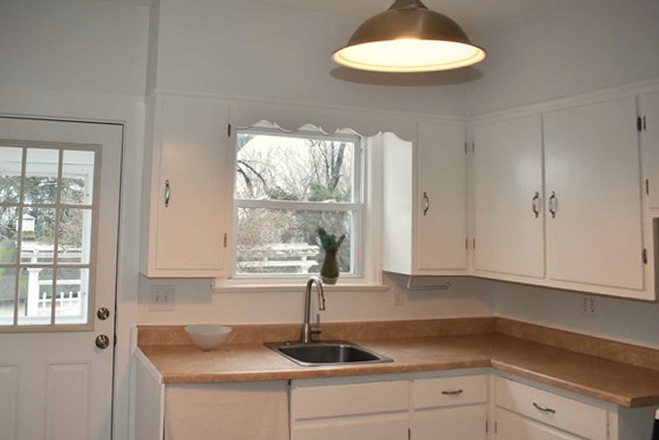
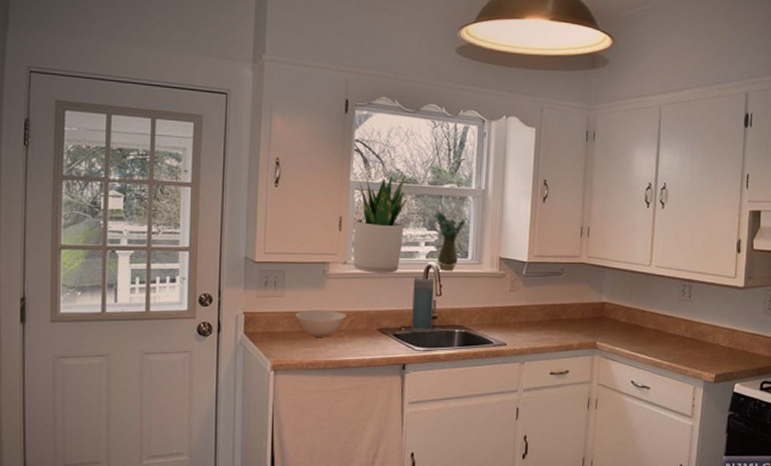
planter: none [238,191,289,288] -> present [353,174,408,273]
soap dispenser: none [295,292,318,347] -> present [411,277,435,333]

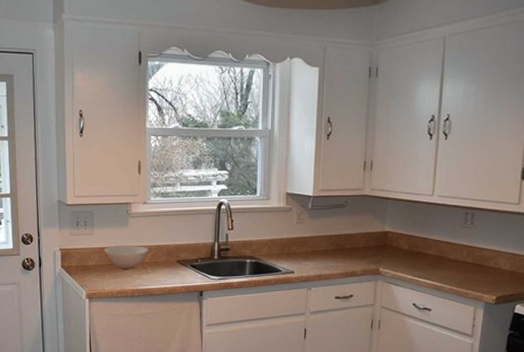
planter: present [353,174,408,273] -> none [152,119,200,211]
soap dispenser: present [411,277,435,333] -> none [206,214,227,263]
vase: present [435,211,466,272] -> none [225,152,254,208]

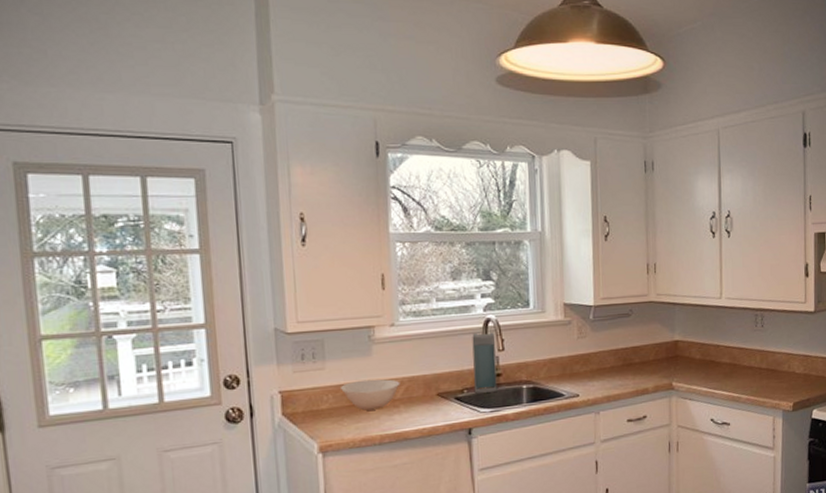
soap dispenser: none [206,214,227,263] -> present [472,332,497,393]

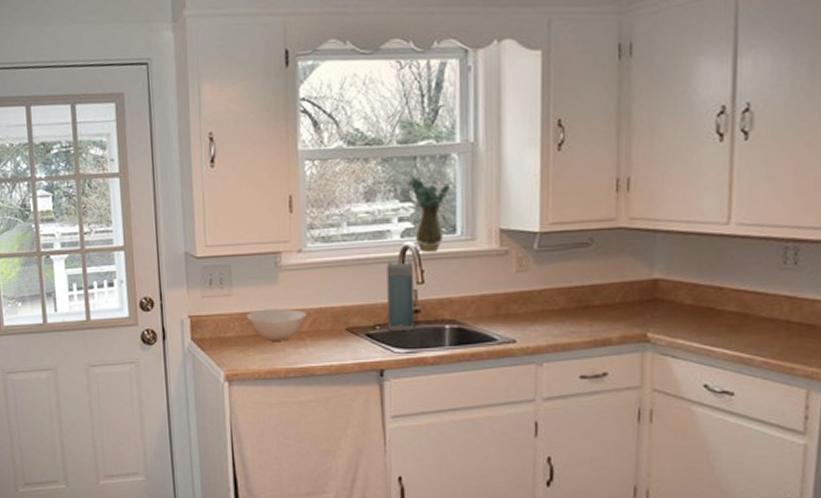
vase: none [490,258,524,325] -> present [409,176,451,253]

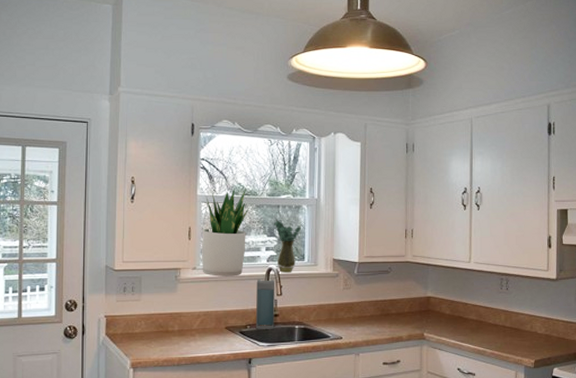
bowl: present [247,308,307,341] -> none [151,311,197,337]
planter: none [307,136,373,261] -> present [202,188,249,277]

